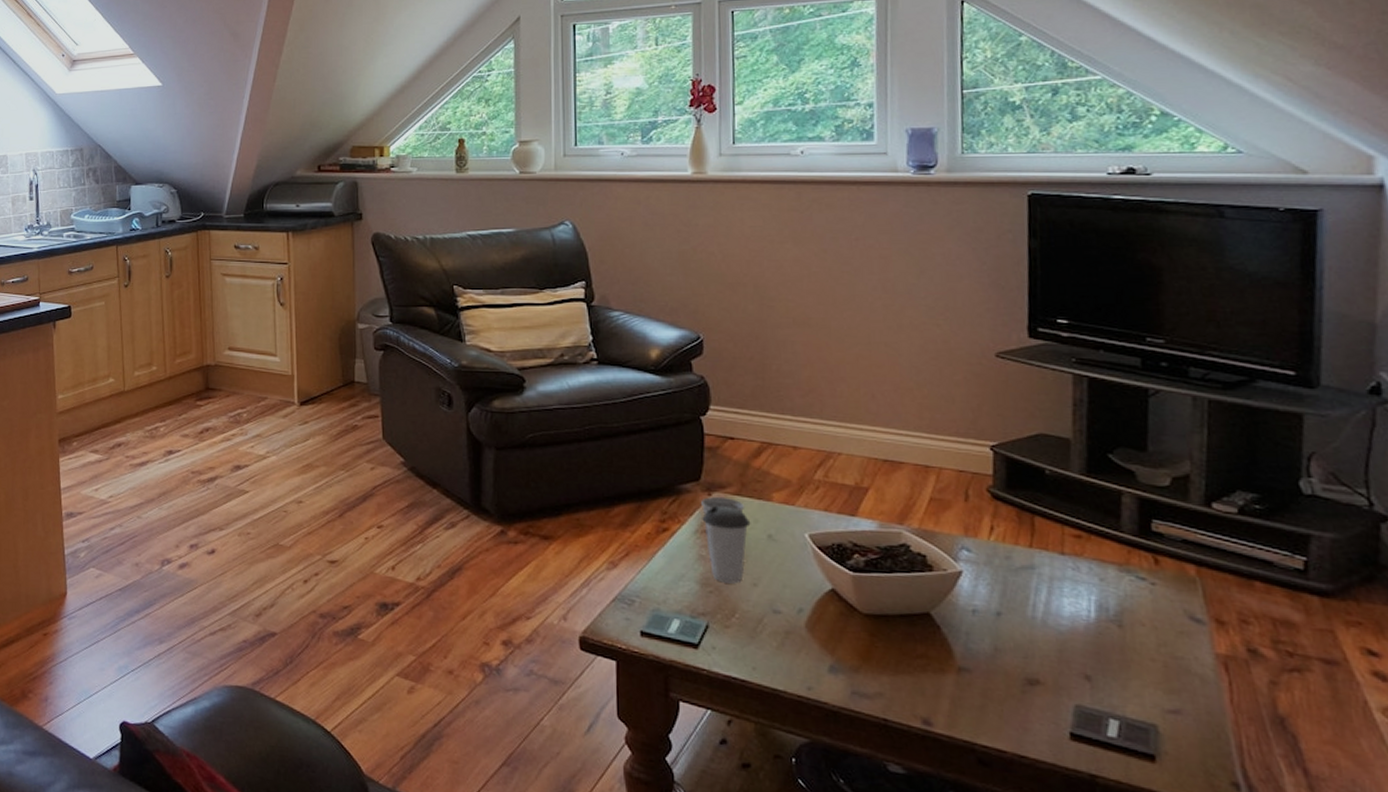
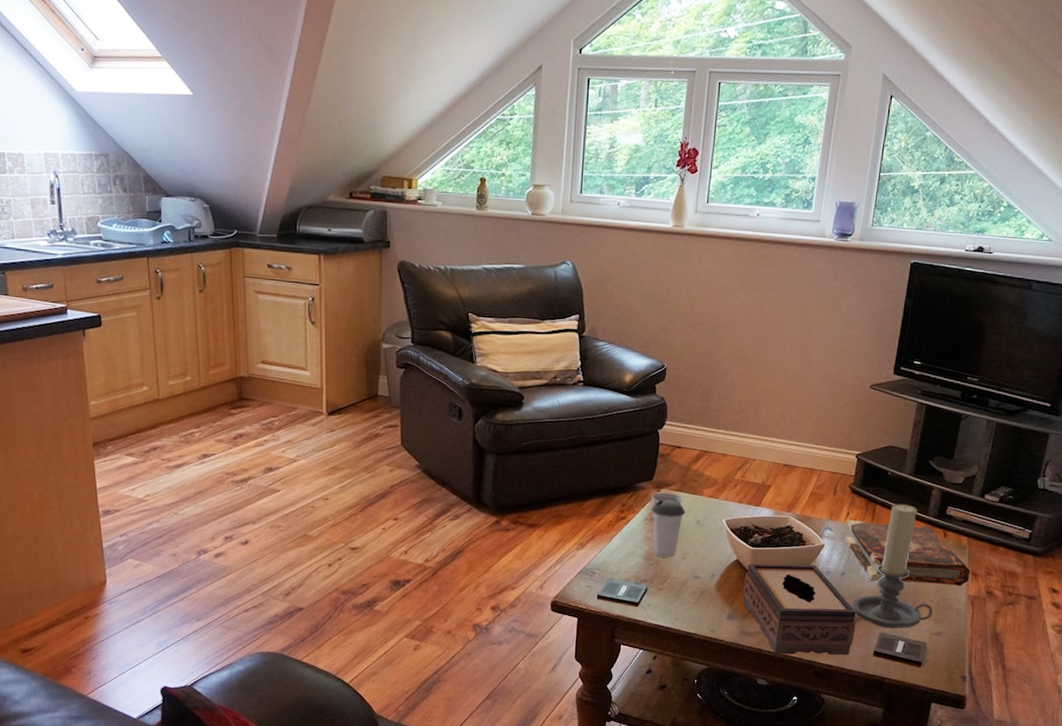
tissue box: none [847,595,1033,737] -> present [743,563,856,655]
book: none [993,536,1212,640] -> present [845,519,971,587]
candle holder: none [1021,514,1160,700] -> present [852,503,933,629]

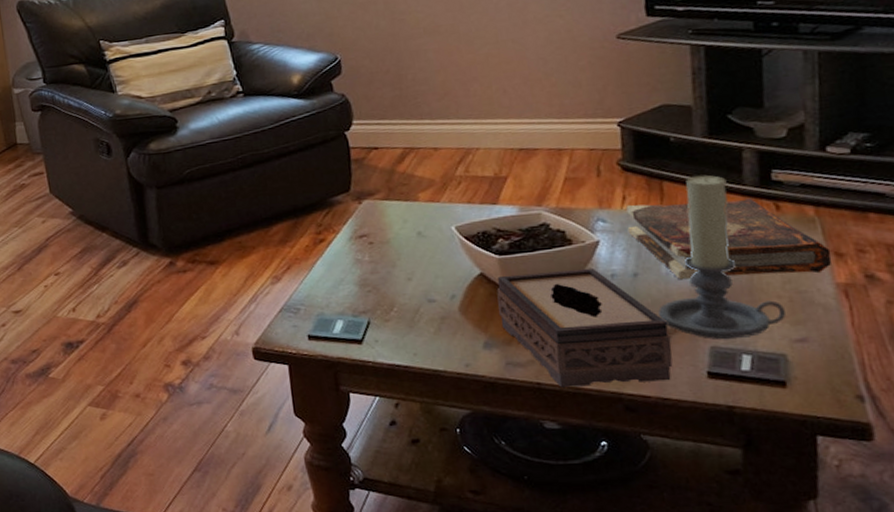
cup: present [651,493,686,558] -> none [353,203,401,282]

